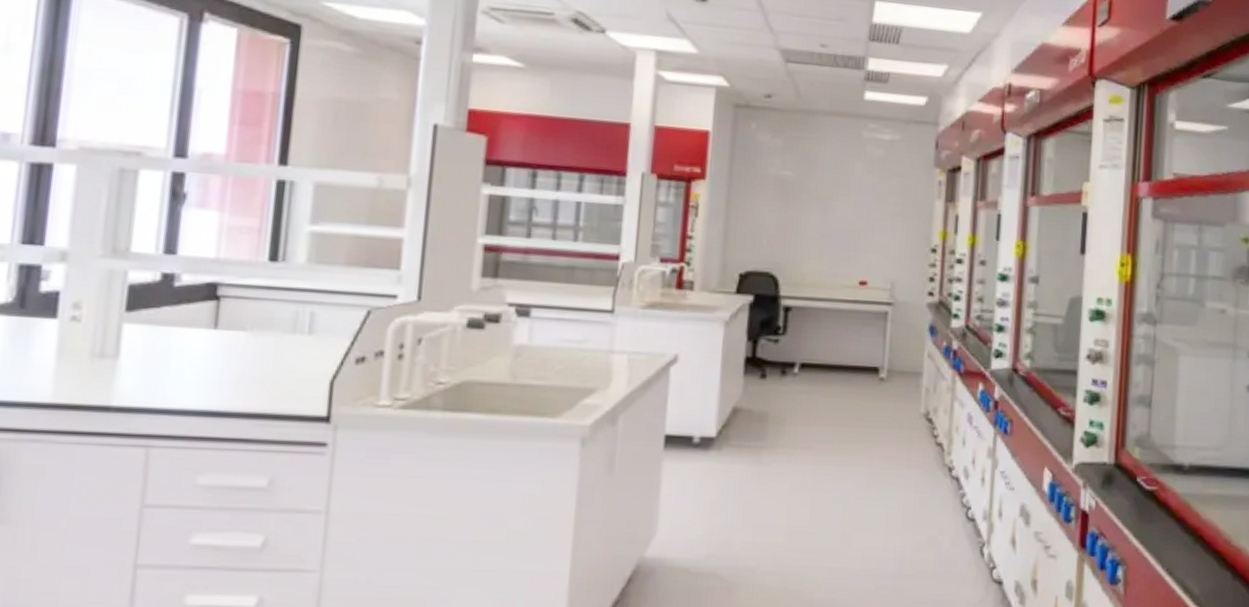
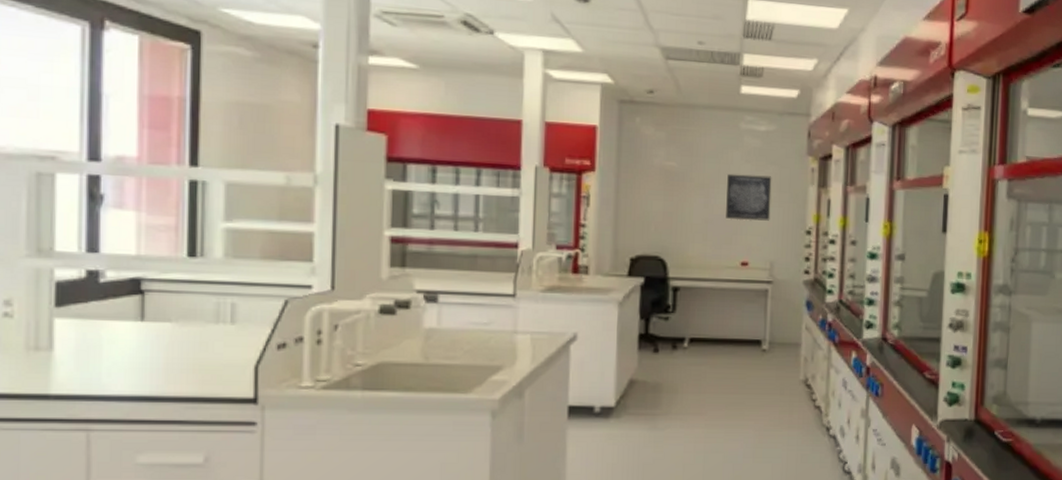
wall art: none [844,185,896,237] -> present [726,173,772,221]

